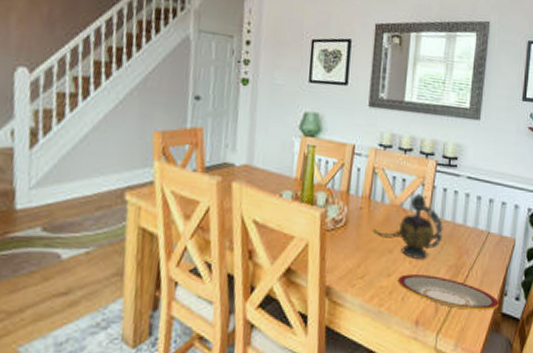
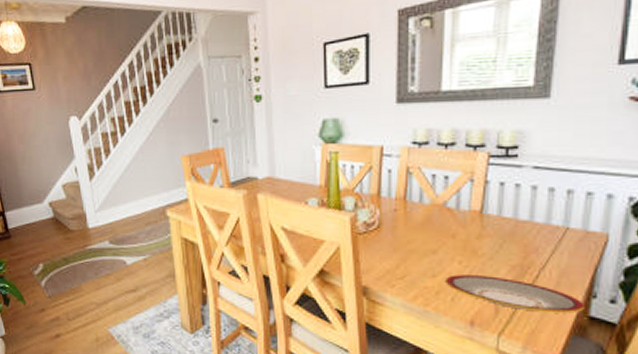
teapot: present [372,193,443,259] -> none [411,190,501,259]

